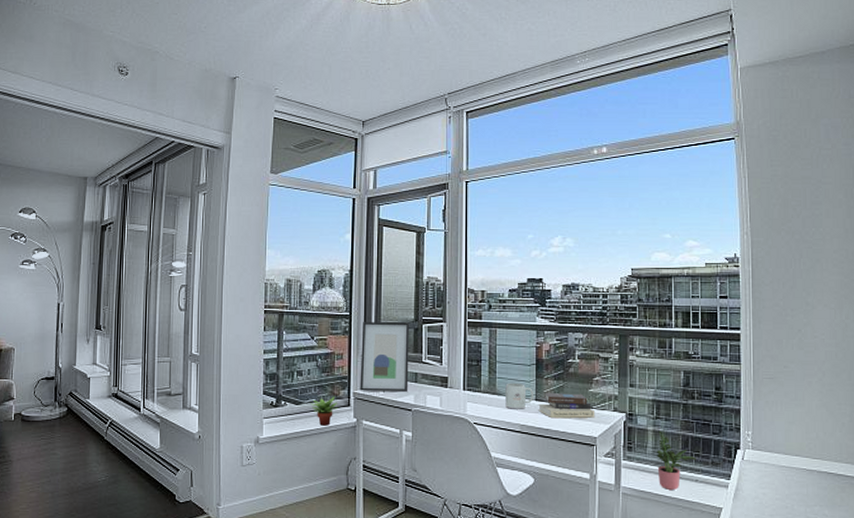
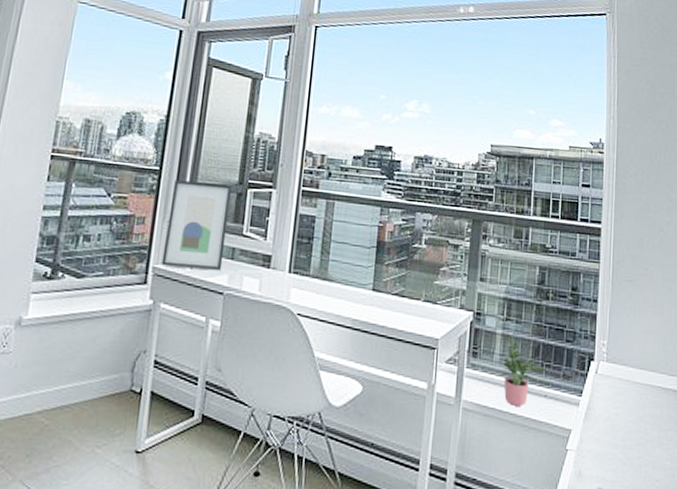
succulent plant: present [310,396,338,426] -> none [95,269,132,308]
mug: present [505,382,534,409] -> none [337,267,372,301]
books: present [538,392,595,419] -> none [374,281,440,315]

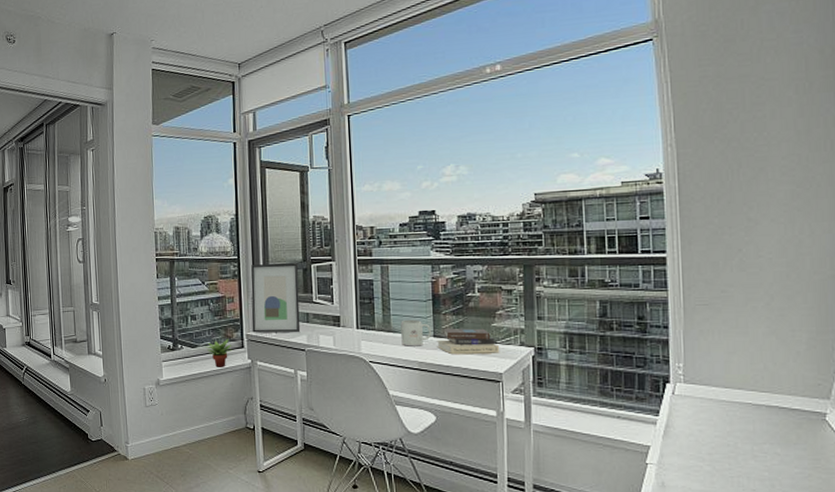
succulent plant: none [95,269,132,308] -> present [205,338,233,367]
mug: none [337,267,372,301] -> present [400,319,432,346]
books: none [374,281,440,315] -> present [437,328,500,355]
potted plant: present [503,336,546,406] -> none [570,366,617,427]

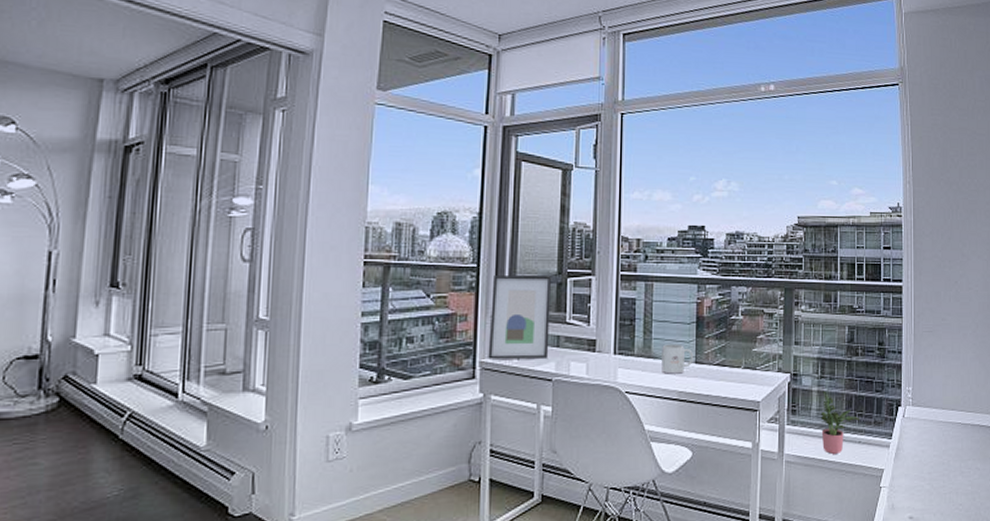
succulent plant: present [205,338,233,367] -> none [422,366,460,404]
books: present [437,328,500,355] -> none [698,353,759,383]
potted plant: none [570,366,617,427] -> present [820,392,859,454]

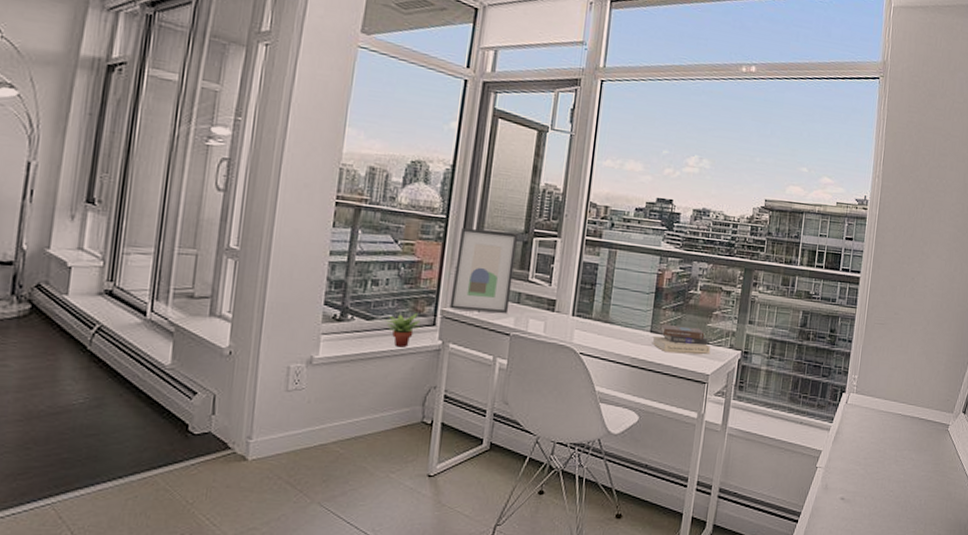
succulent plant: none [422,366,460,404] -> present [384,312,421,348]
mug: present [662,344,694,374] -> none [617,311,650,341]
books: none [698,353,759,383] -> present [652,323,711,354]
potted plant: present [820,392,859,454] -> none [765,371,803,432]

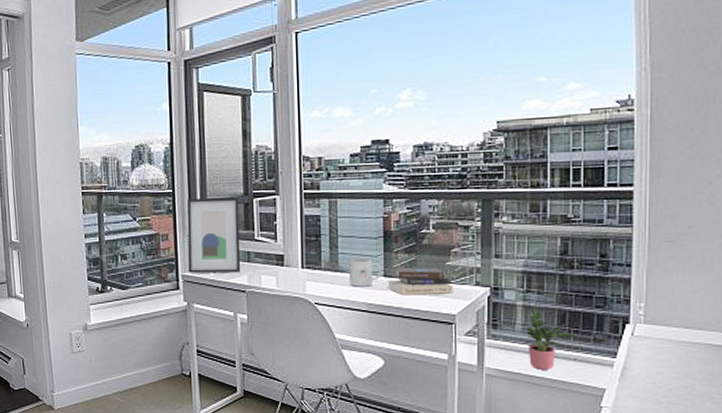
succulent plant: present [384,312,421,348] -> none [137,279,167,311]
mug: none [617,311,650,341] -> present [349,258,383,287]
potted plant: none [765,371,803,432] -> present [526,306,574,370]

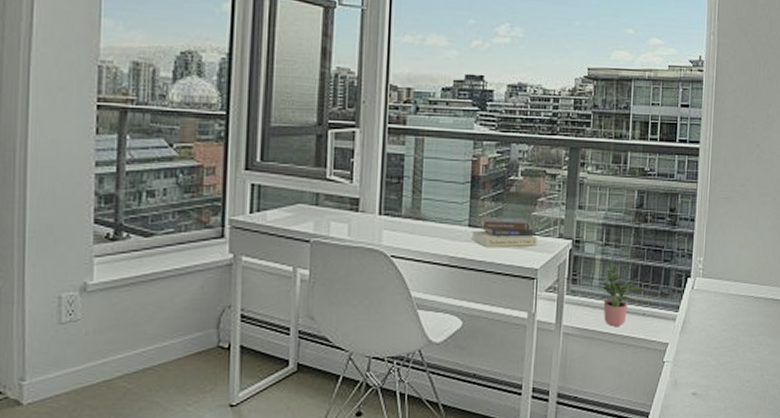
picture frame: present [186,196,241,274] -> none [238,124,311,219]
mug: present [349,258,383,287] -> none [431,205,468,238]

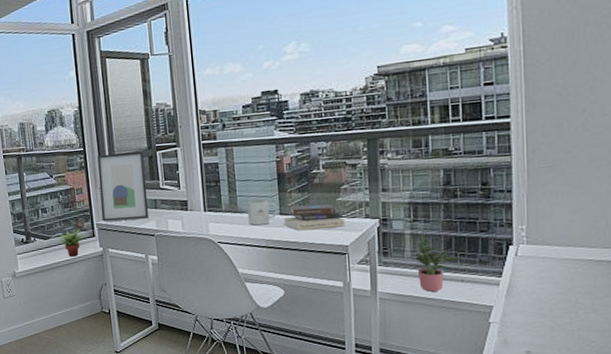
succulent plant: none [165,224,207,265] -> present [57,228,84,257]
picture frame: none [238,124,311,219] -> present [97,150,150,222]
mug: none [431,205,468,238] -> present [247,199,278,226]

